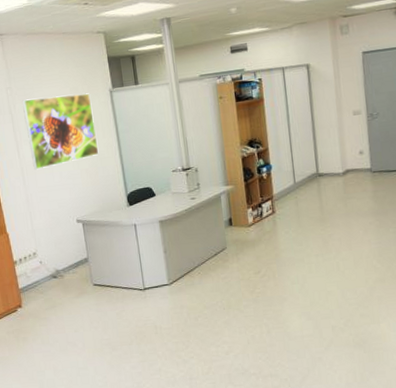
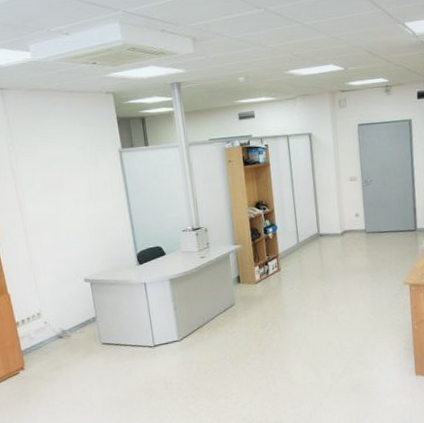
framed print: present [22,93,99,170] -> none [25,152,108,229]

